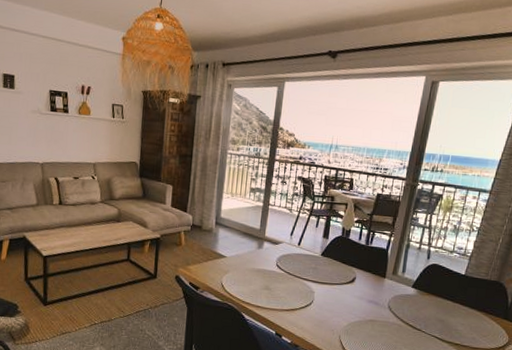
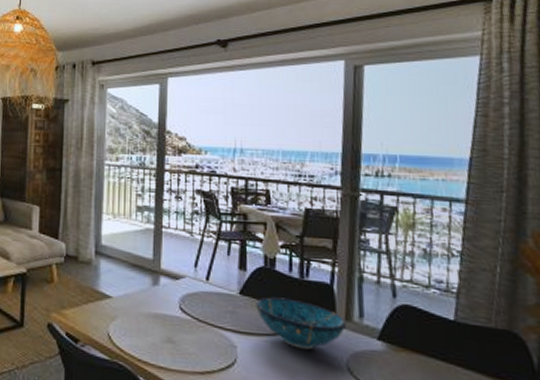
decorative bowl: none [332,258,393,294] -> present [256,297,346,350]

